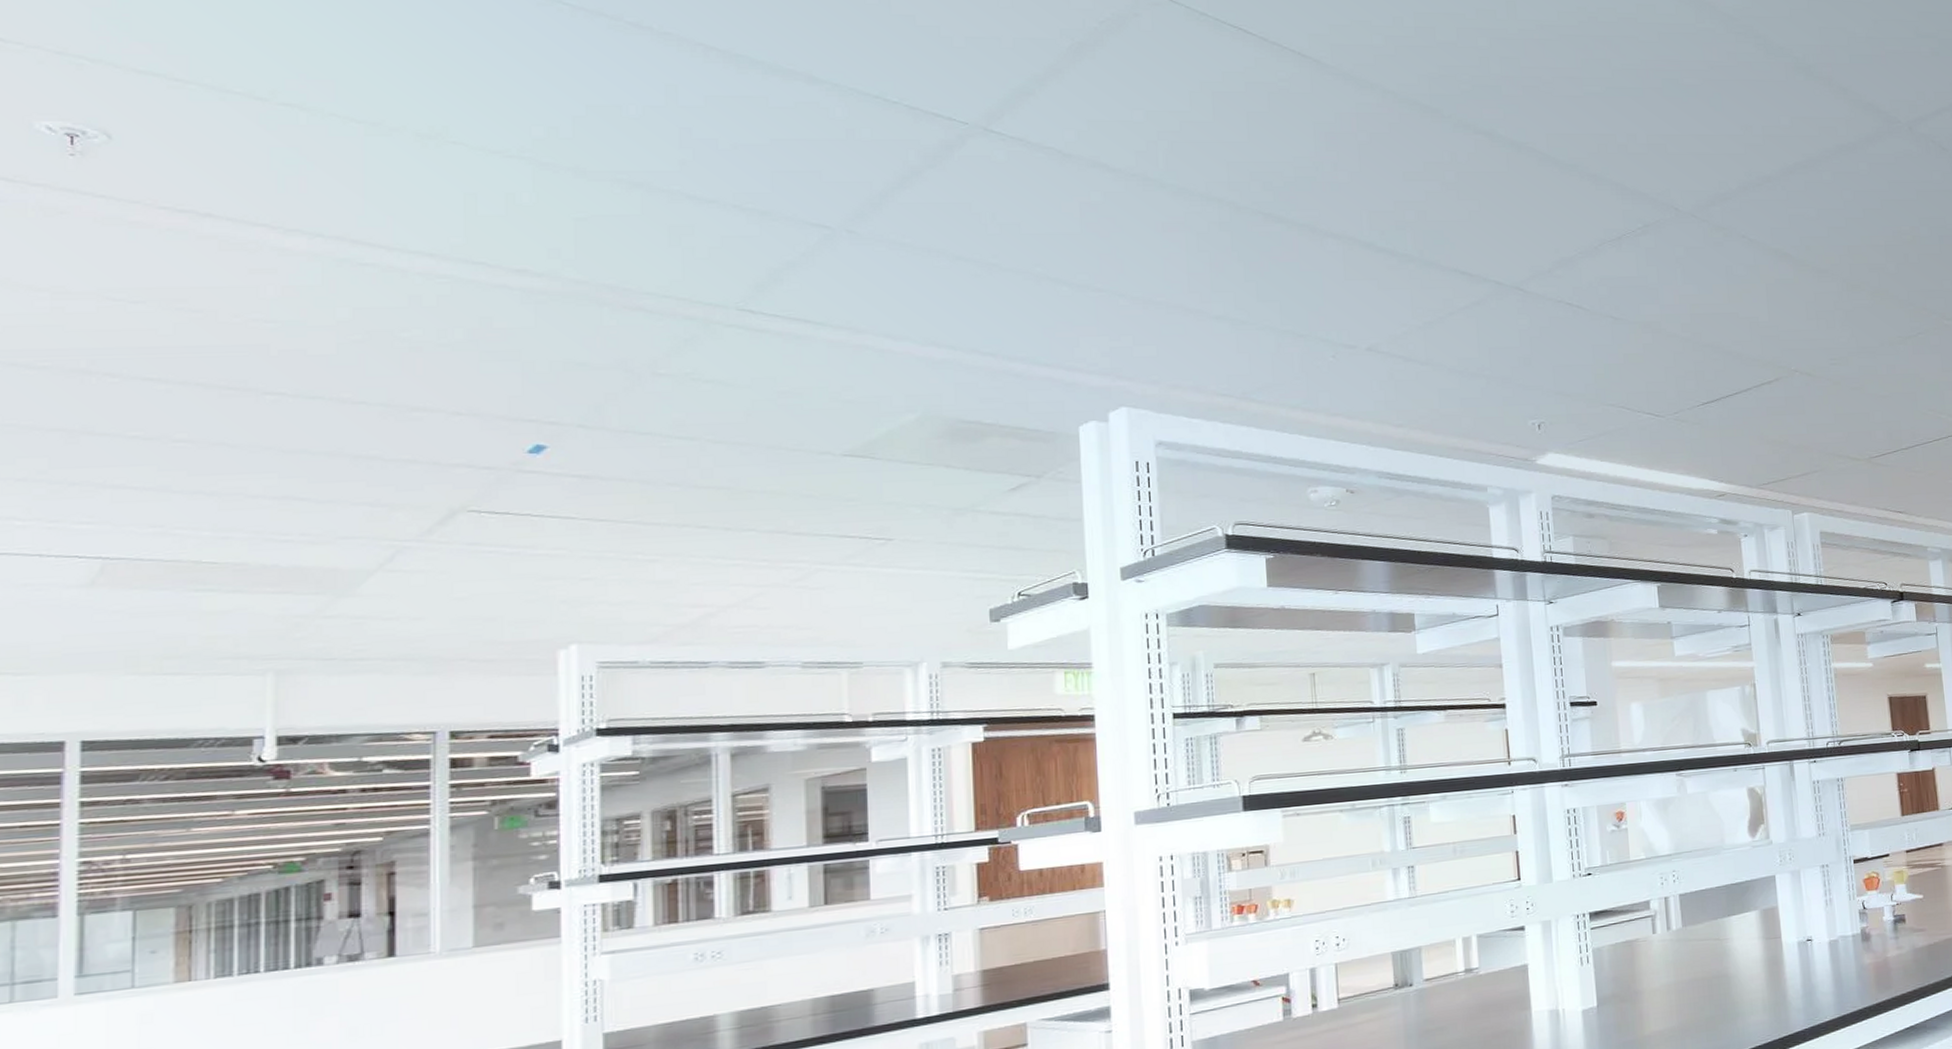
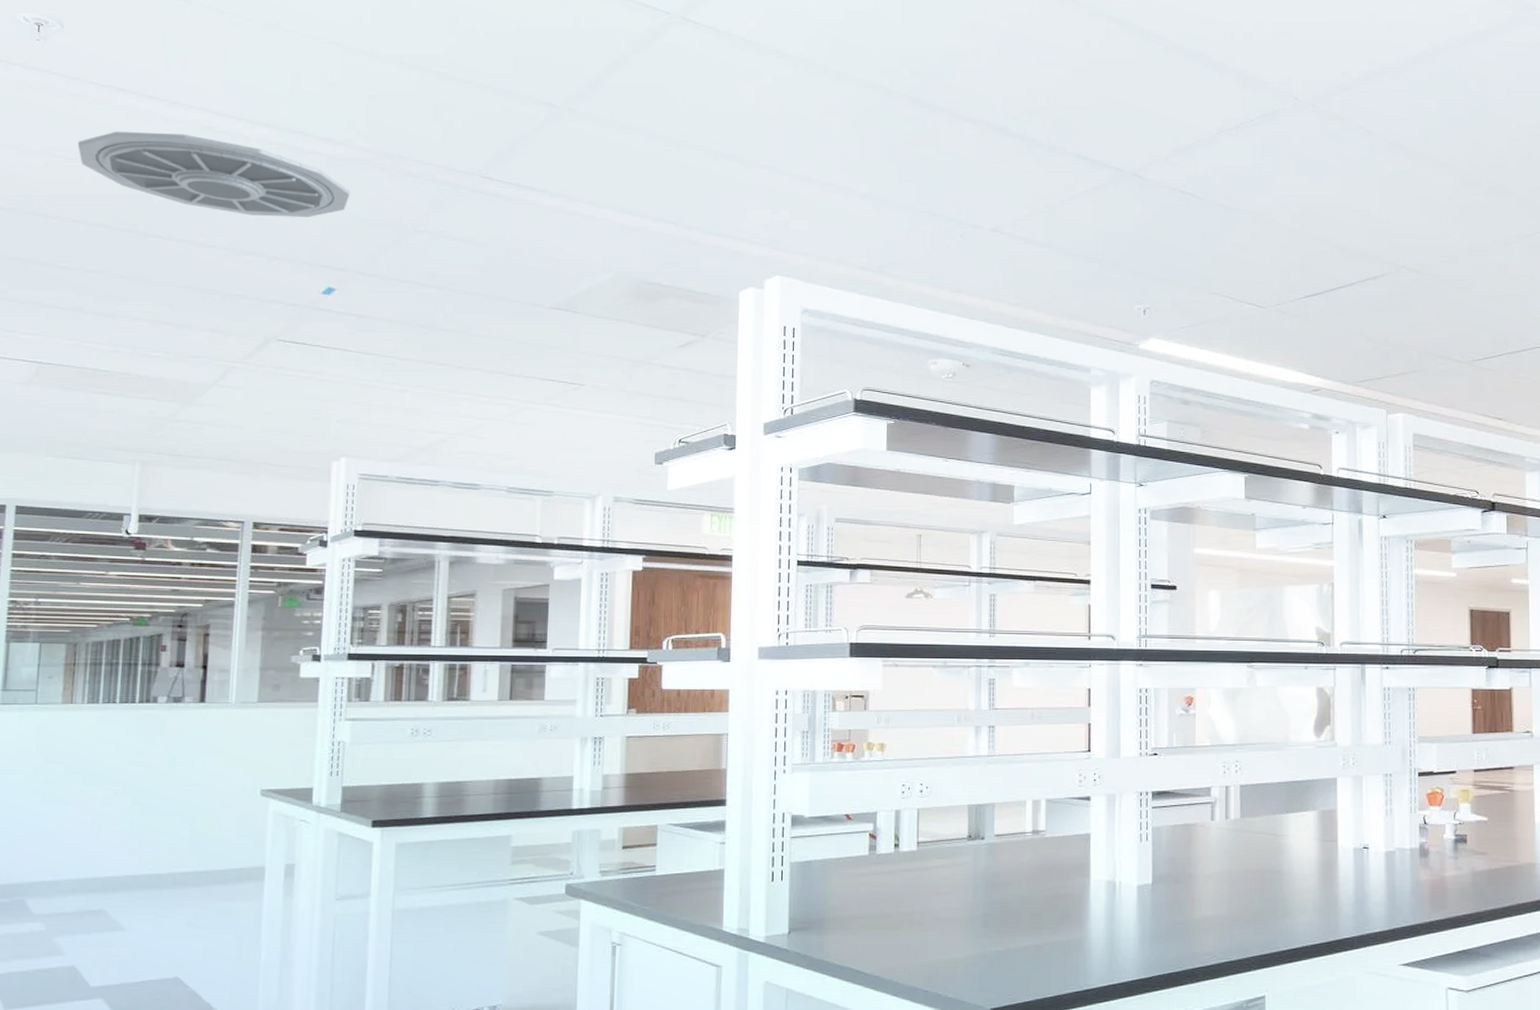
ceiling vent: none [145,266,559,365] -> present [77,131,350,217]

